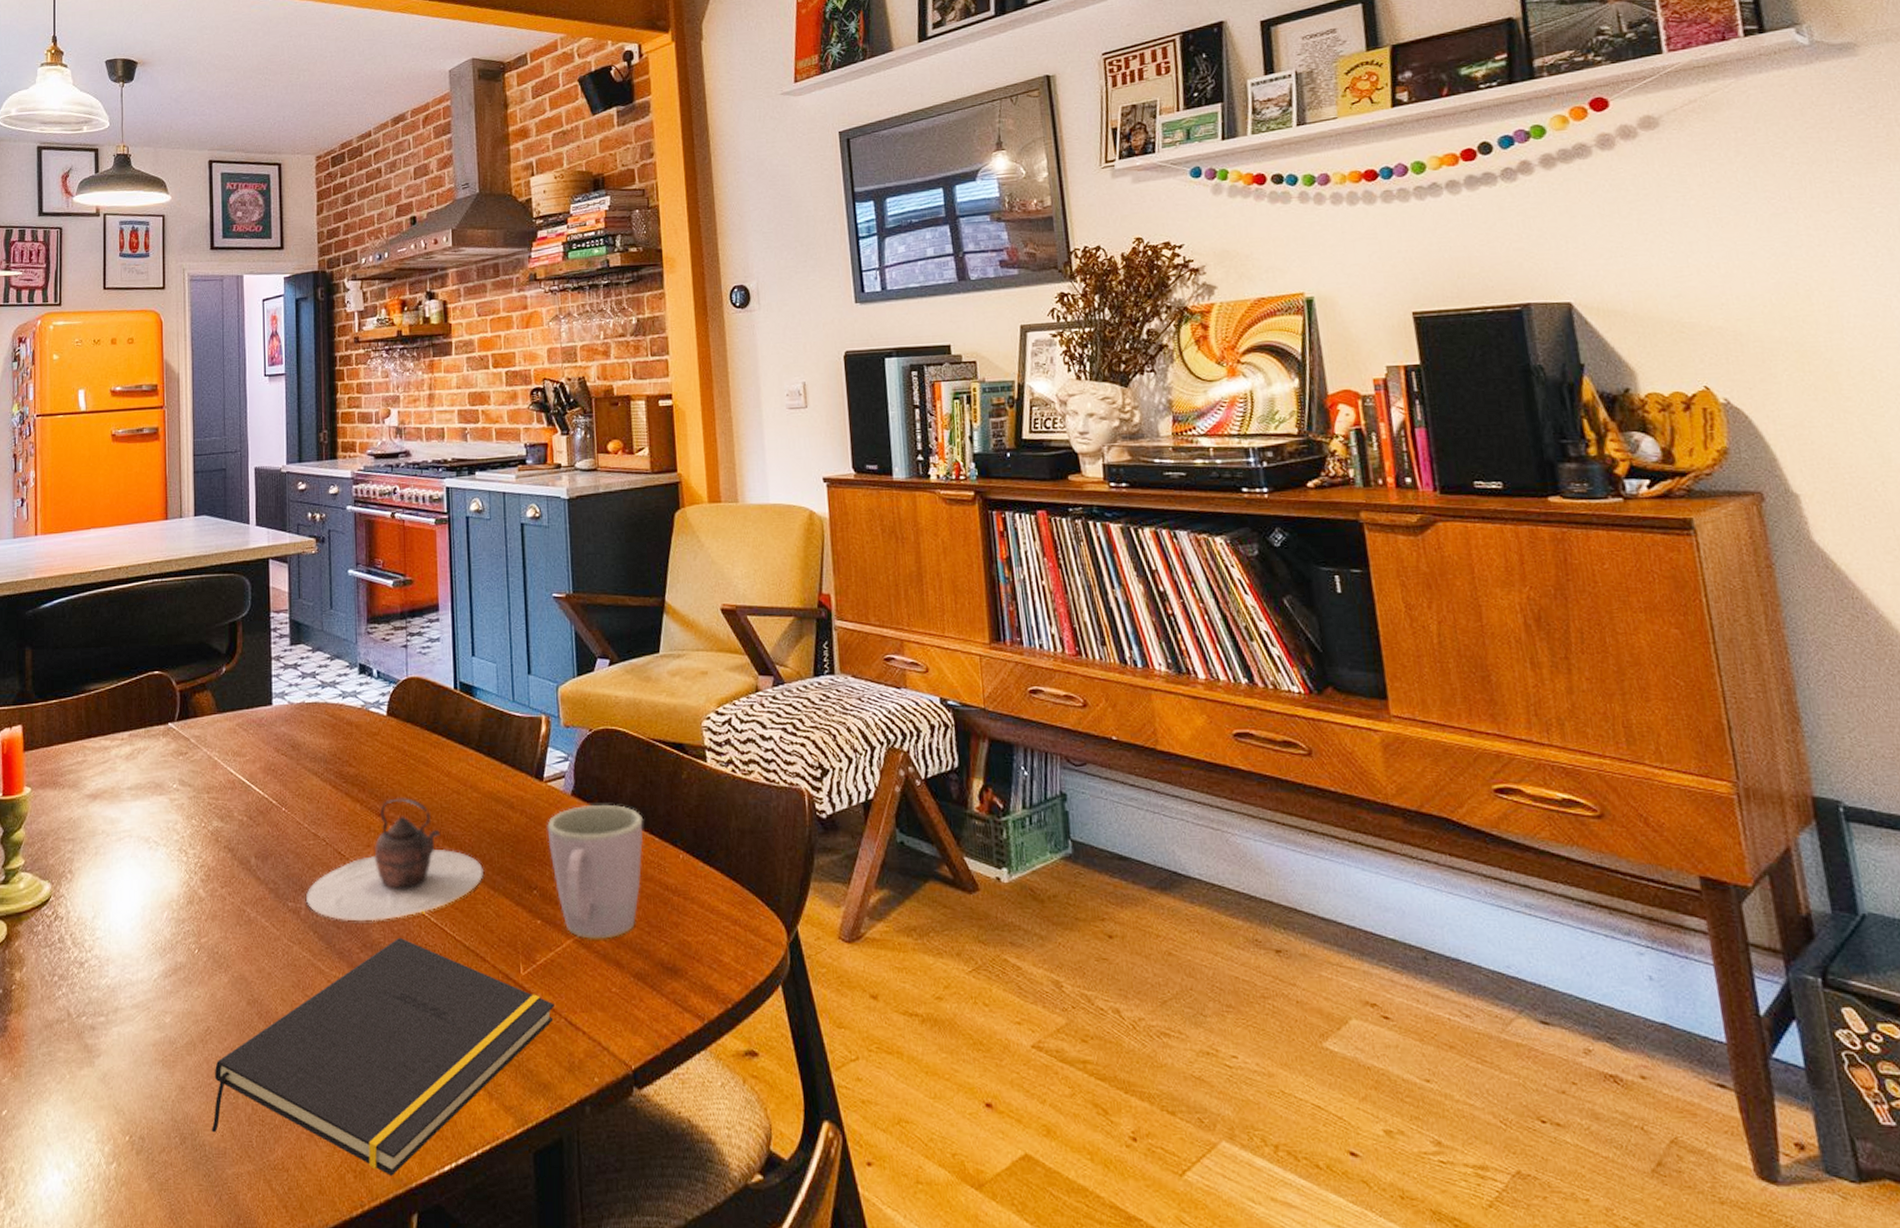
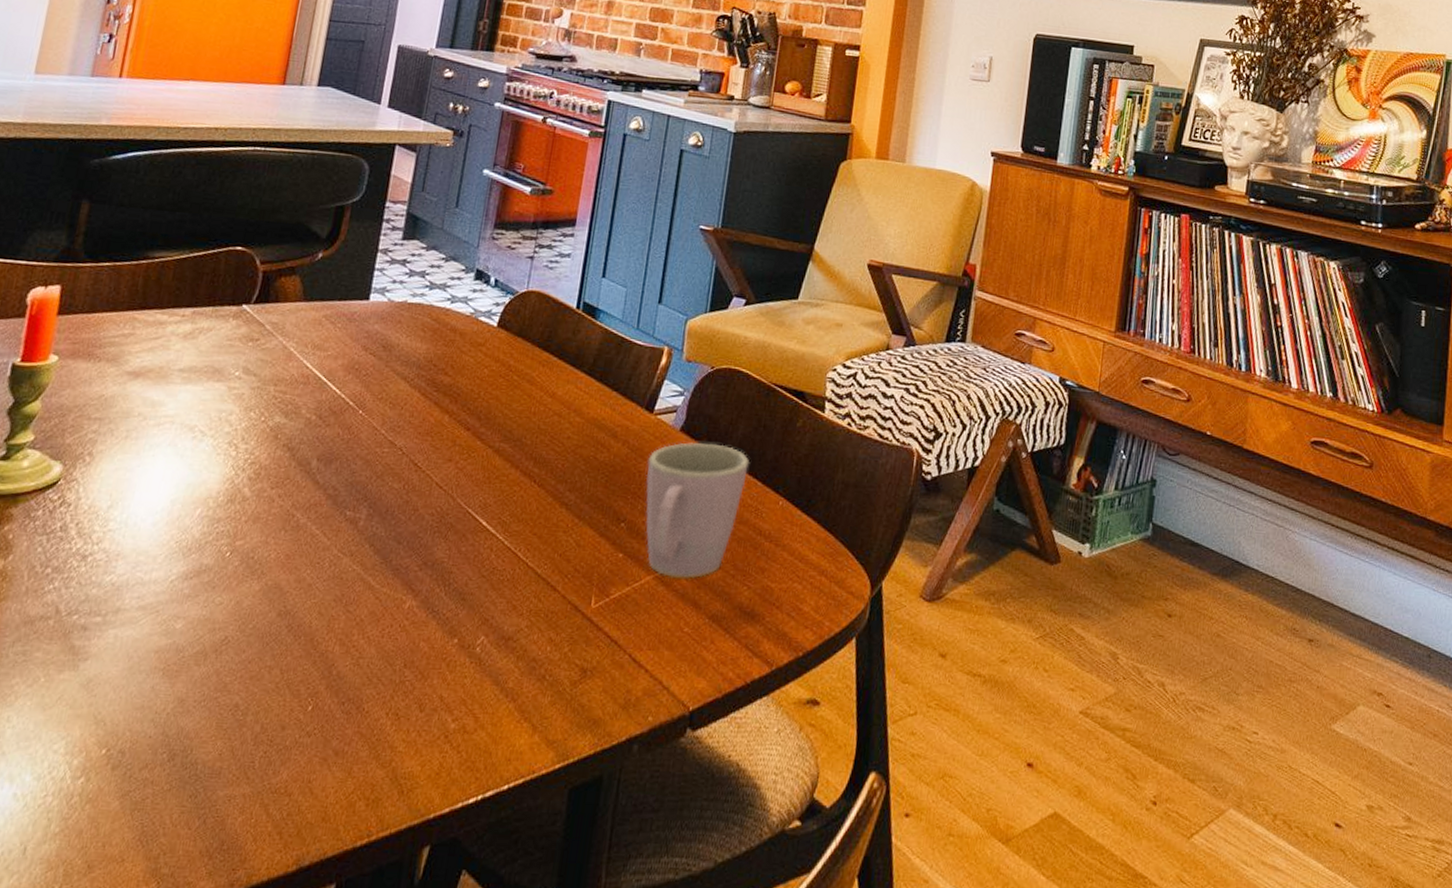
notepad: present [211,937,554,1176] -> none [207,558,621,806]
teapot: present [305,798,483,922] -> none [366,413,572,540]

